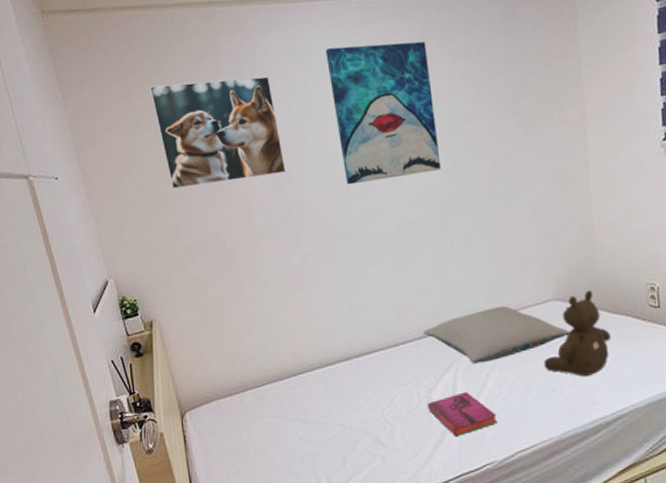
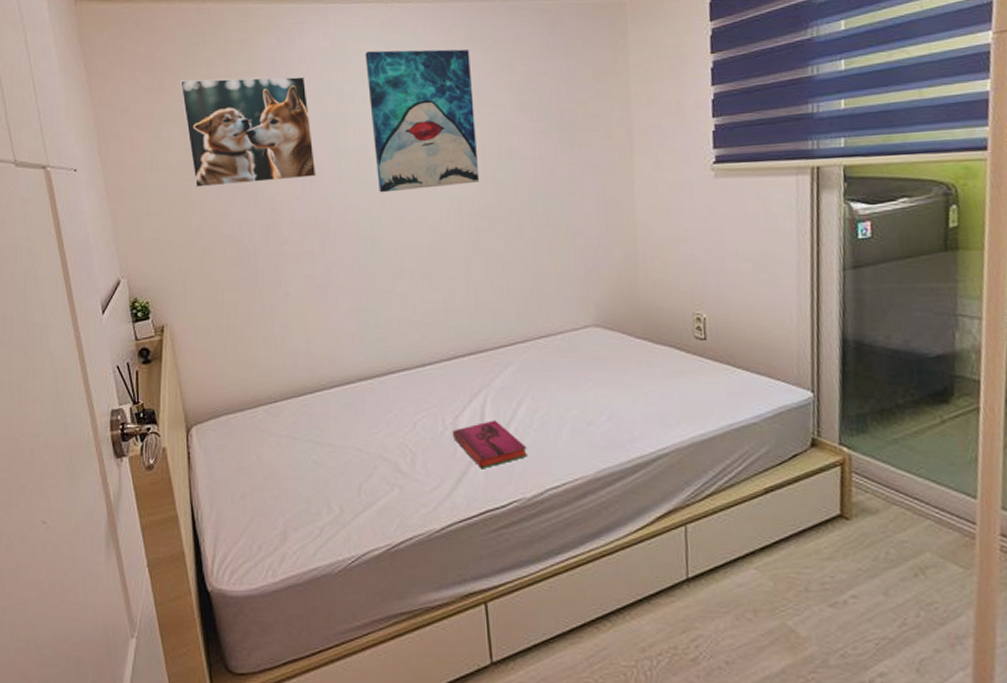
pillow: present [423,306,570,364] -> none [452,330,609,390]
teddy bear: present [543,290,612,378] -> none [579,317,654,411]

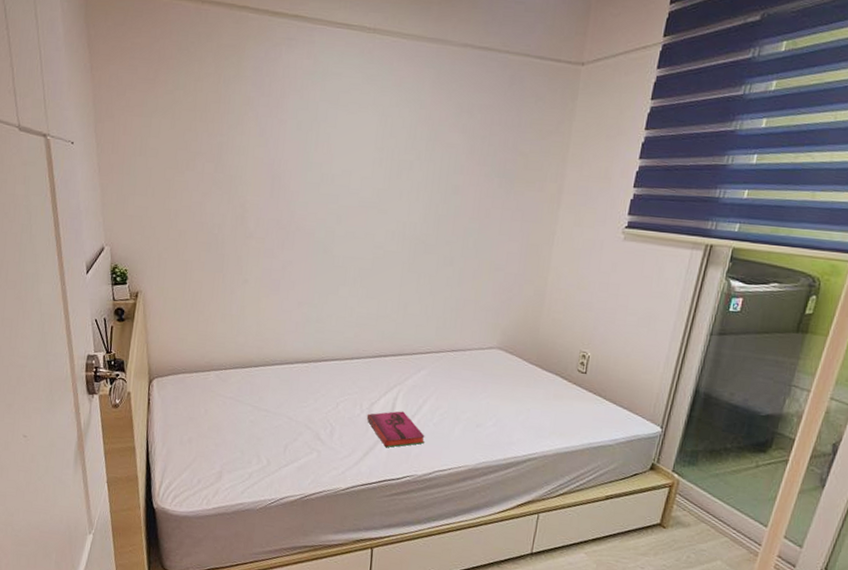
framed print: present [179,76,317,188] -> none [173,75,287,184]
wall art: present [365,49,480,193] -> none [337,75,436,212]

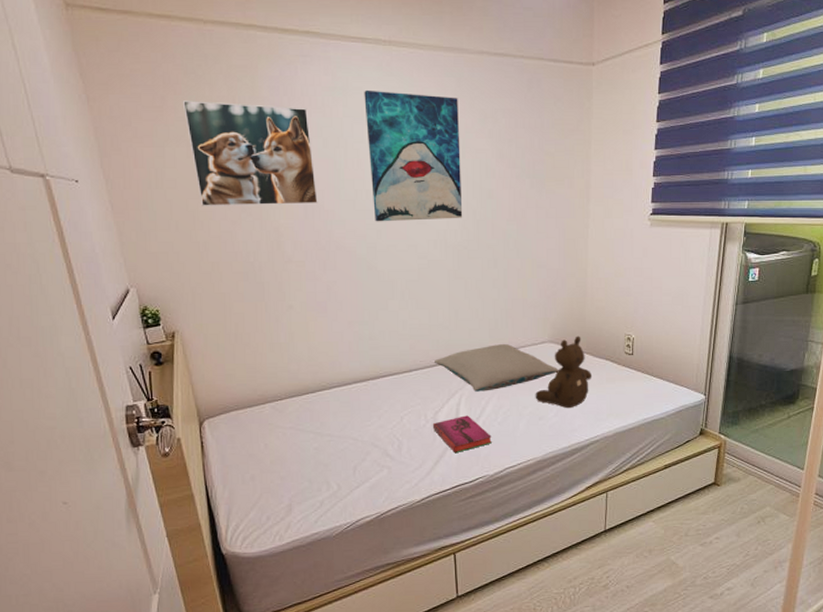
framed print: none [173,75,287,184] -> present [182,101,318,206]
wall art: none [337,75,436,212] -> present [364,89,463,222]
pillow: none [377,343,504,390] -> present [435,344,559,392]
teddy bear: none [475,345,539,420] -> present [535,335,593,409]

